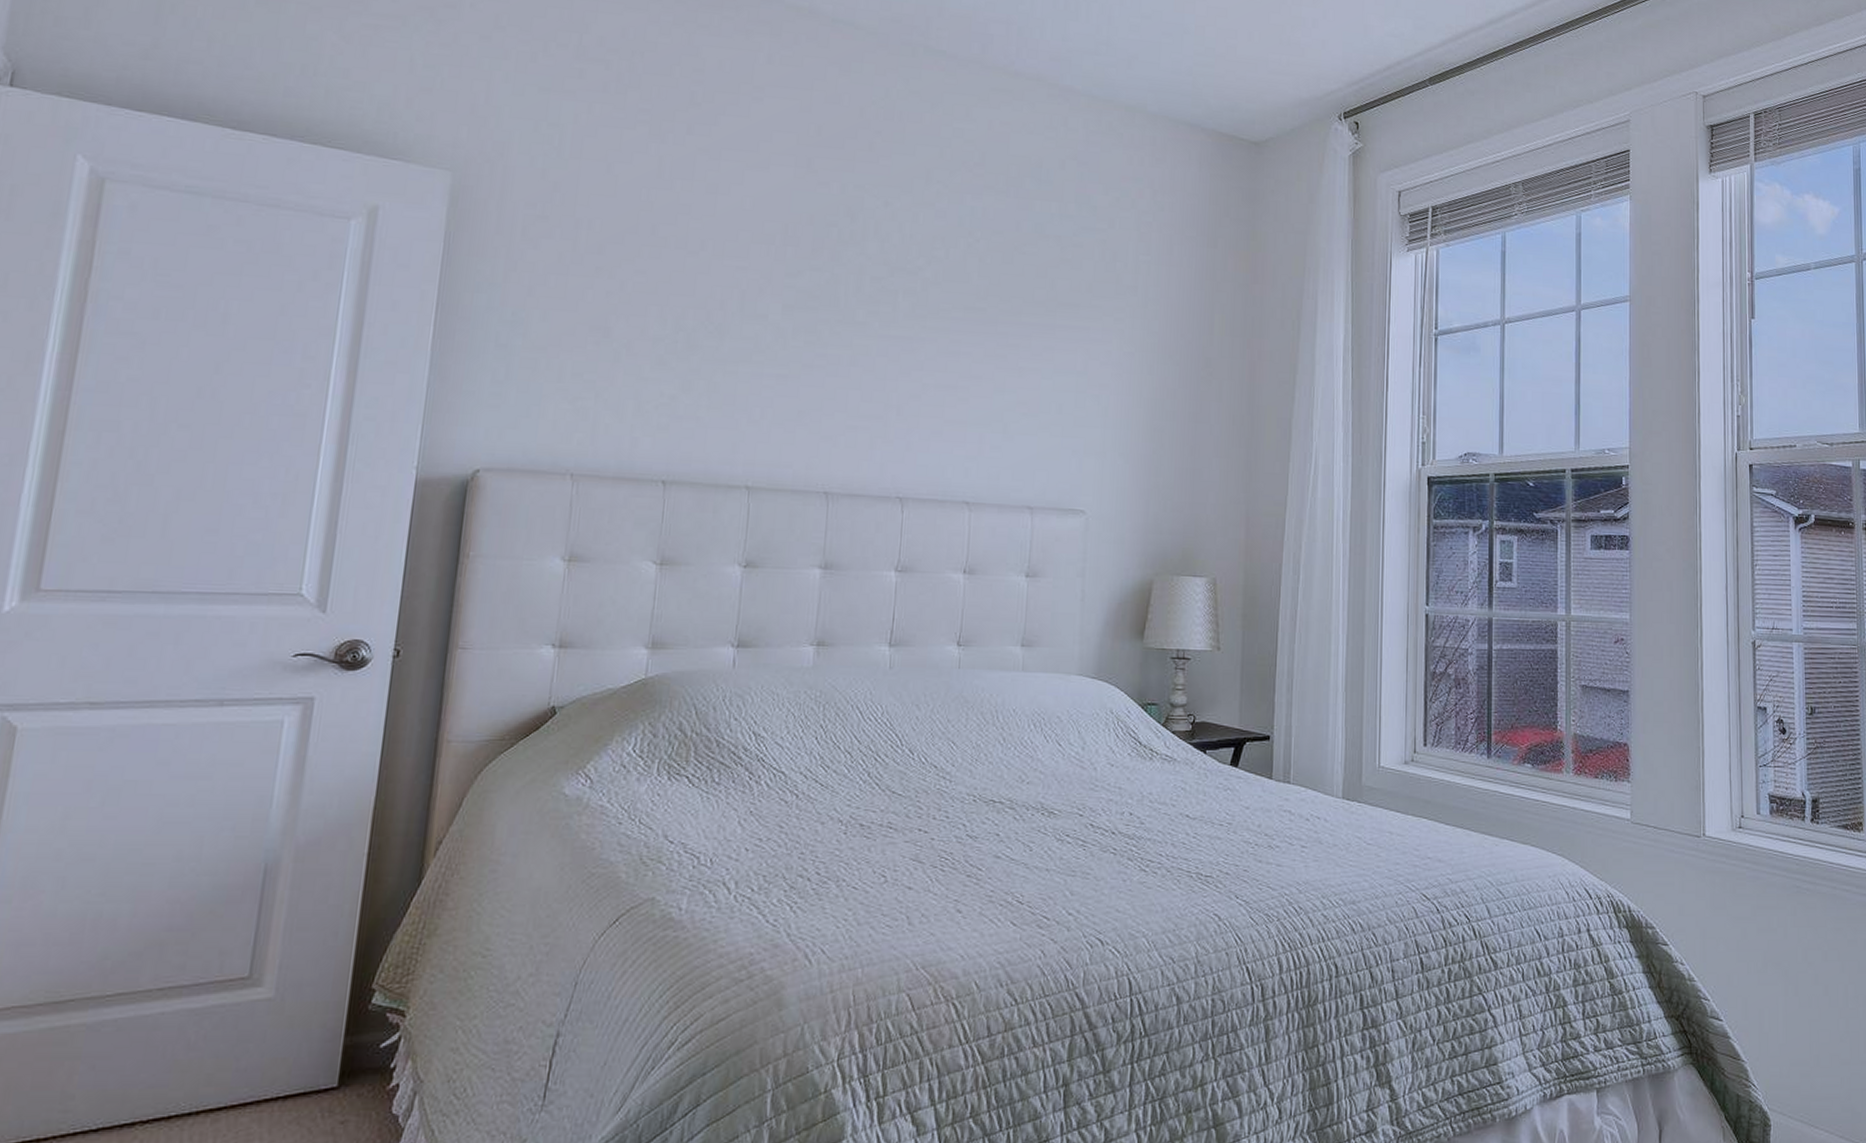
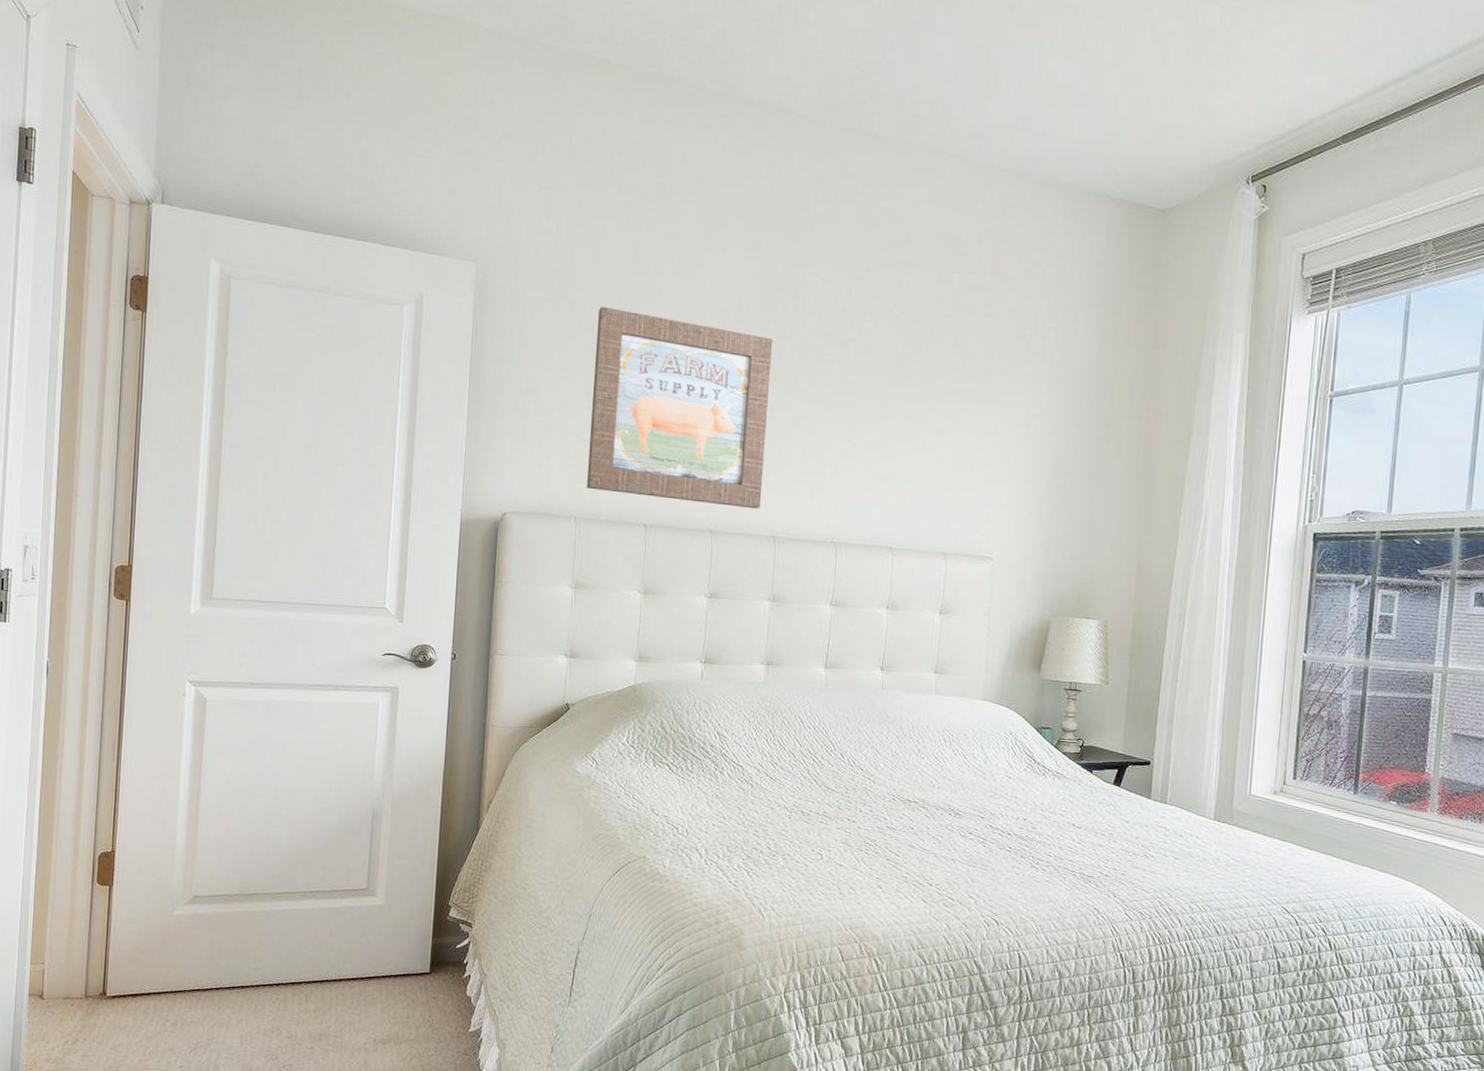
wall art: none [588,225,827,461] -> present [587,306,773,509]

